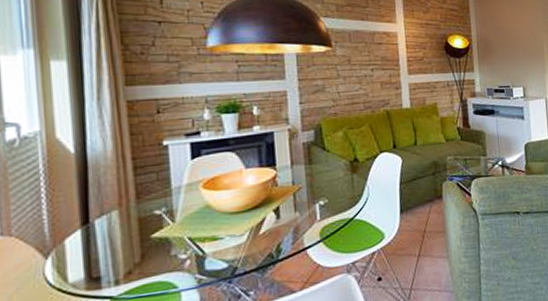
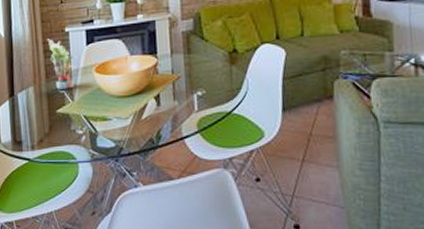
potted plant: none [138,153,178,211] -> present [47,39,76,89]

